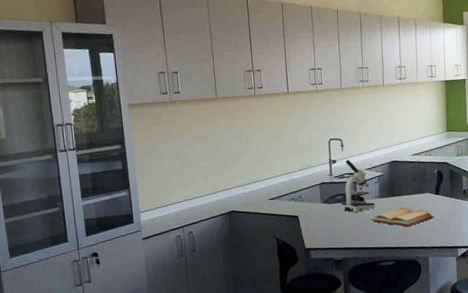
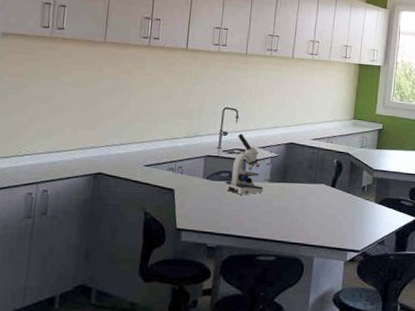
bible: present [370,207,434,227] -> none [255,196,326,219]

